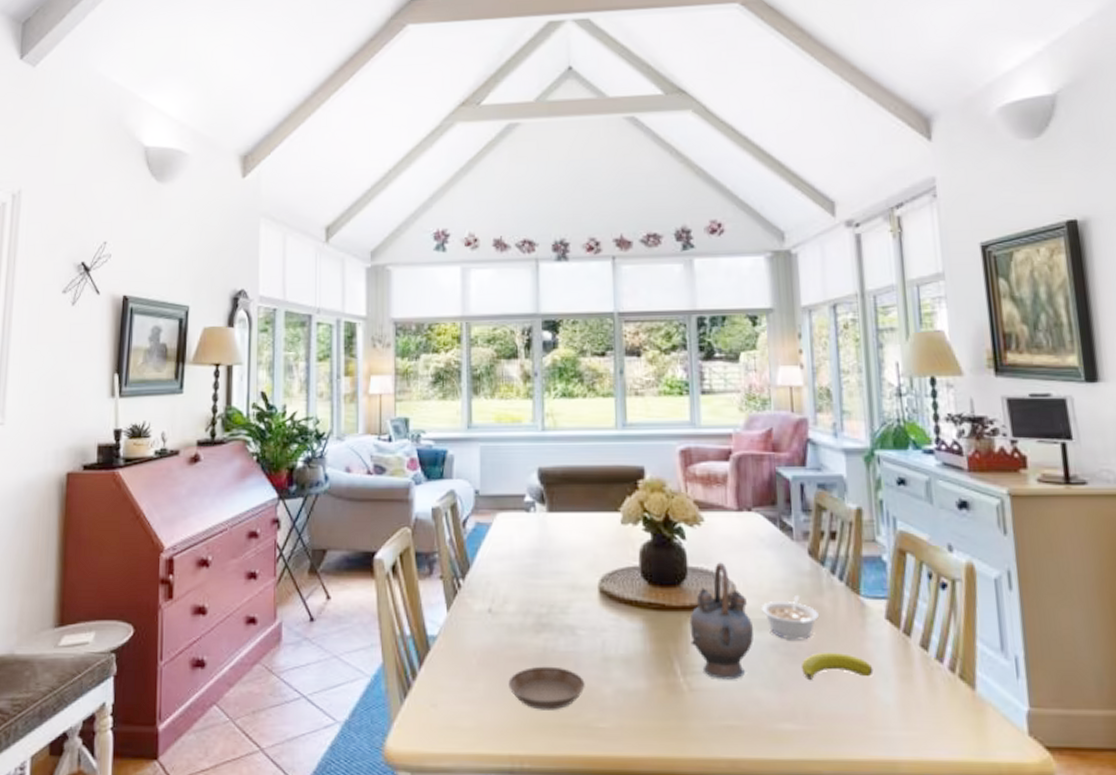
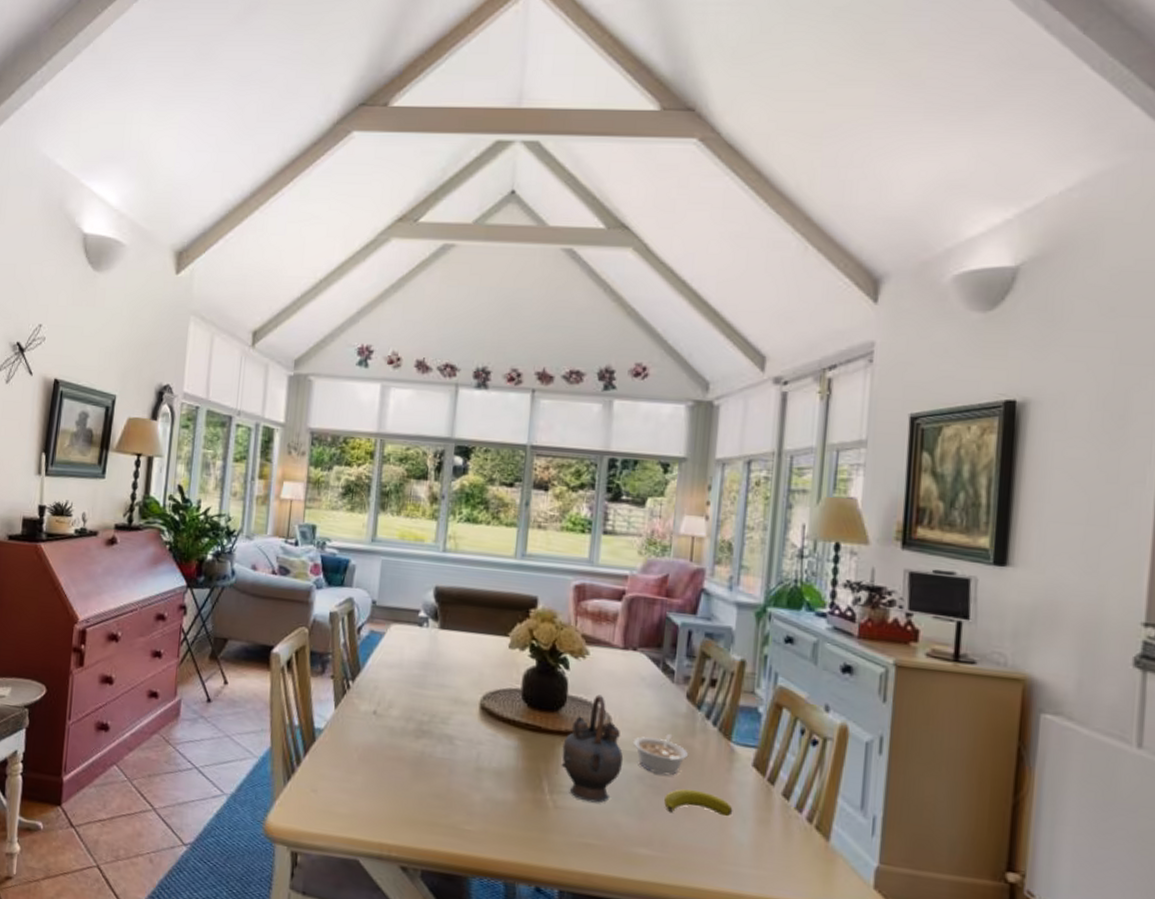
saucer: present [508,666,585,710] -> none [385,768,457,809]

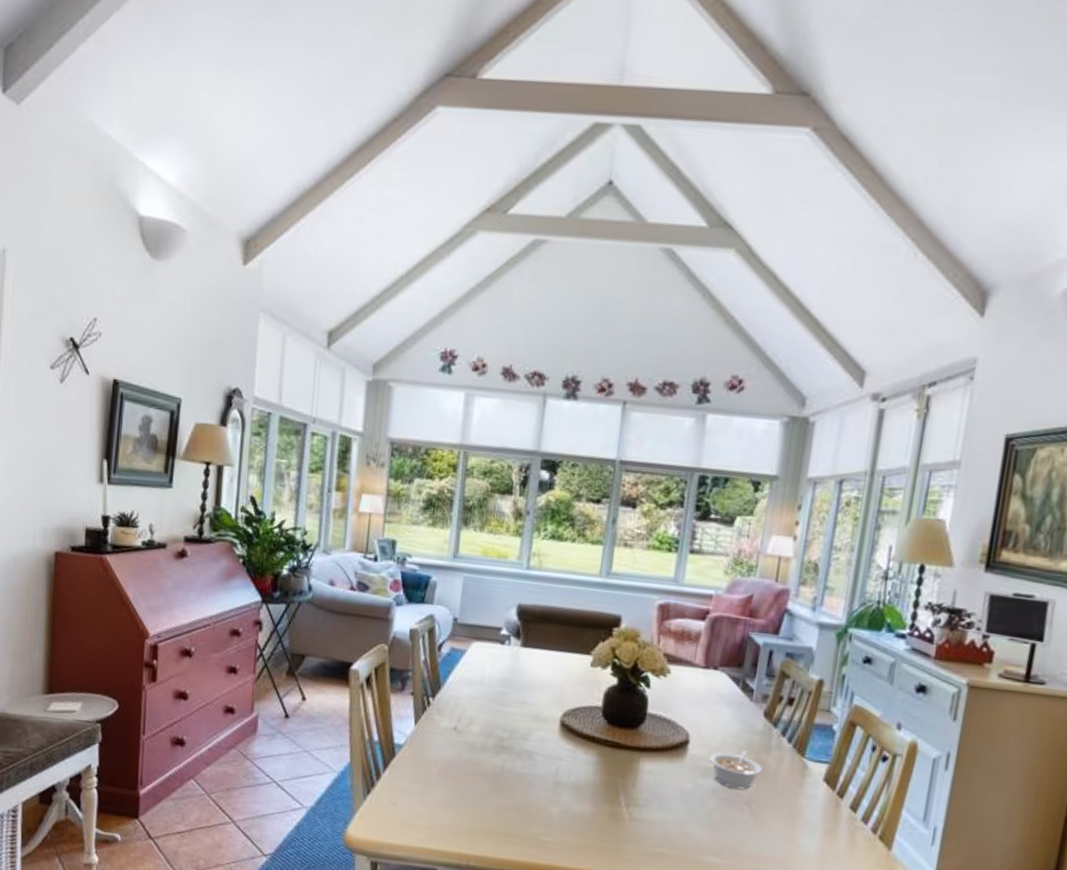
teapot: present [561,694,624,803] -> none [638,712,700,815]
banana: present [664,789,733,817] -> none [736,802,802,828]

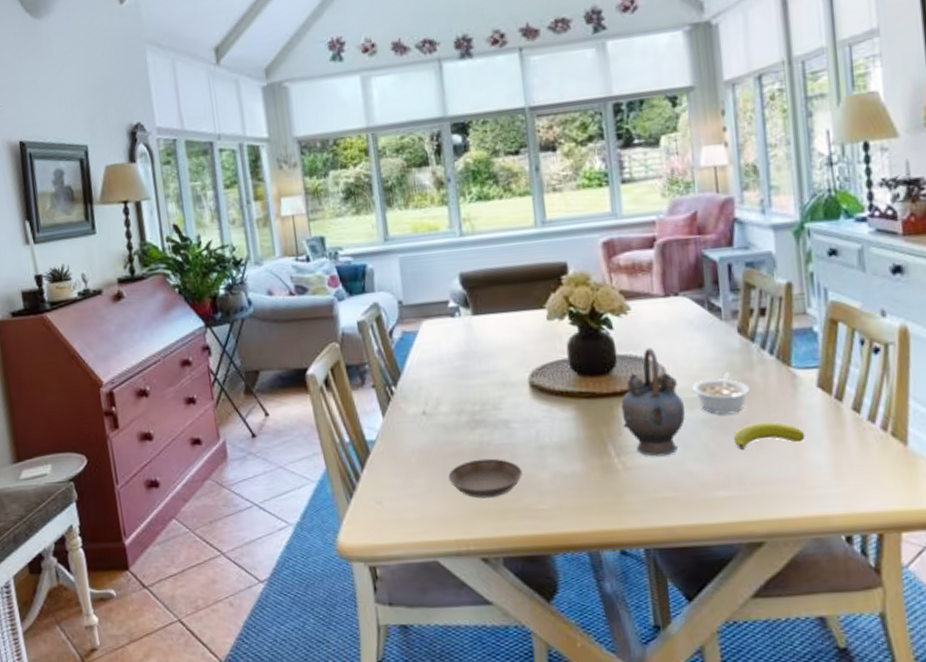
saucer: none [464,782,535,821] -> present [448,458,523,499]
teapot: none [638,712,700,815] -> present [620,347,686,457]
banana: none [736,802,802,828] -> present [734,422,805,449]

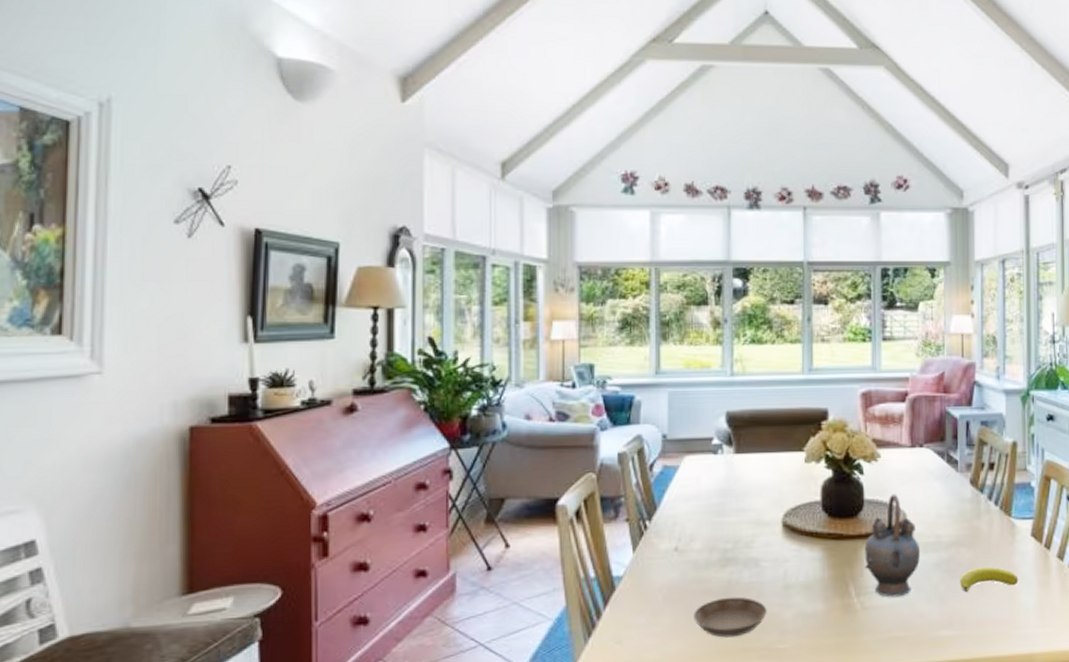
legume: present [691,372,750,415] -> none [927,520,976,559]

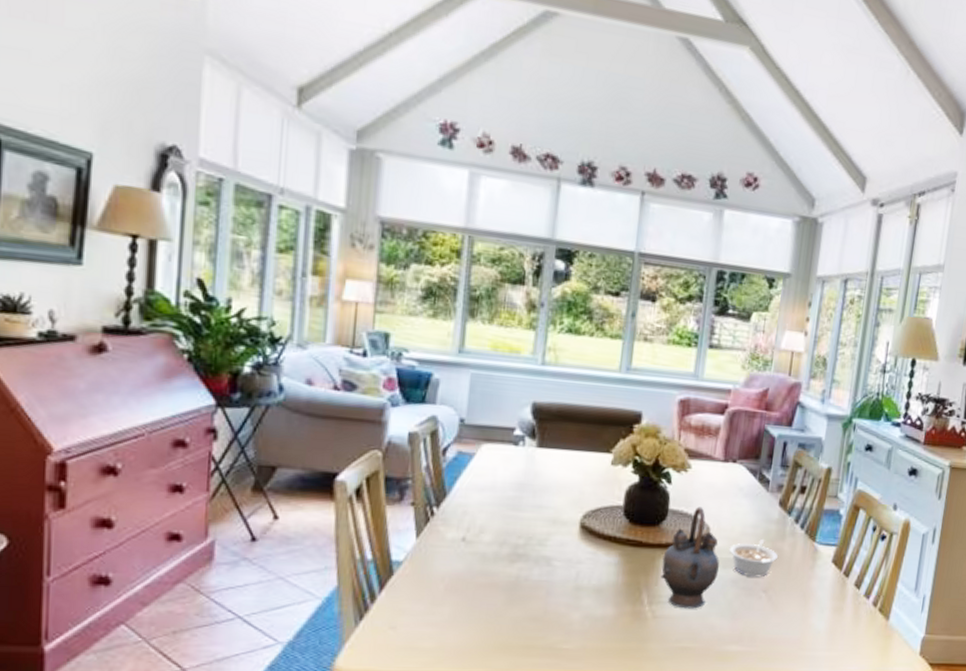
saucer: present [694,596,767,638] -> none [475,593,554,633]
legume: none [927,520,976,559] -> present [728,540,778,578]
banana: present [960,567,1019,592] -> none [755,588,814,610]

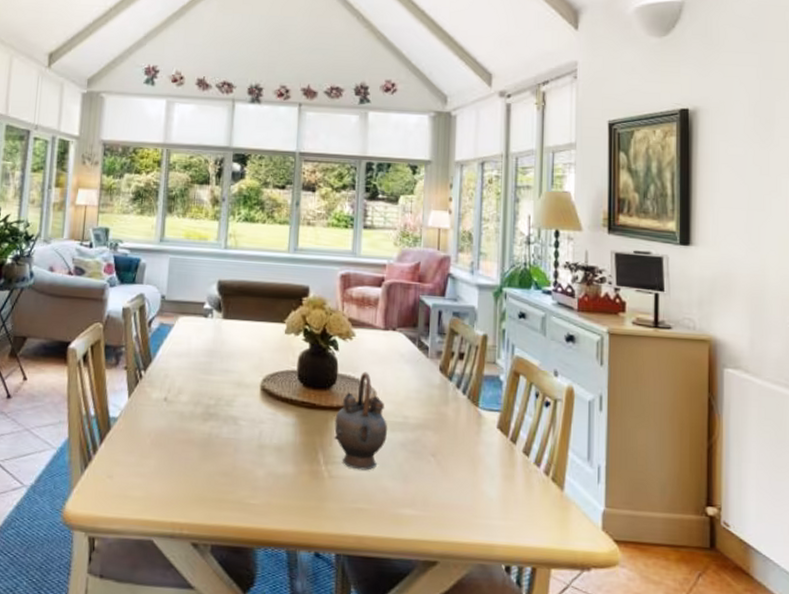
legume: present [728,540,778,578] -> none [395,404,443,441]

